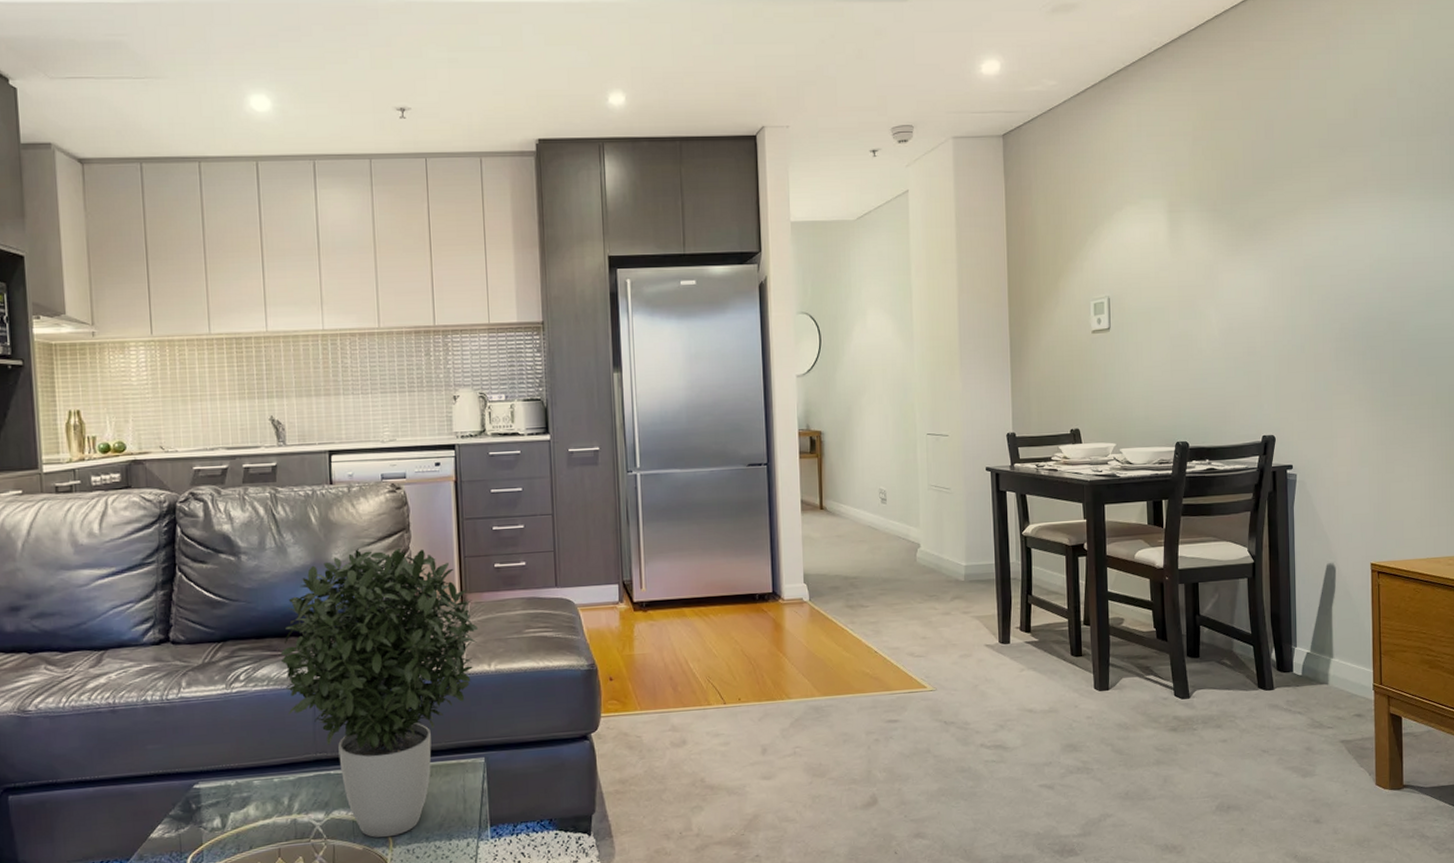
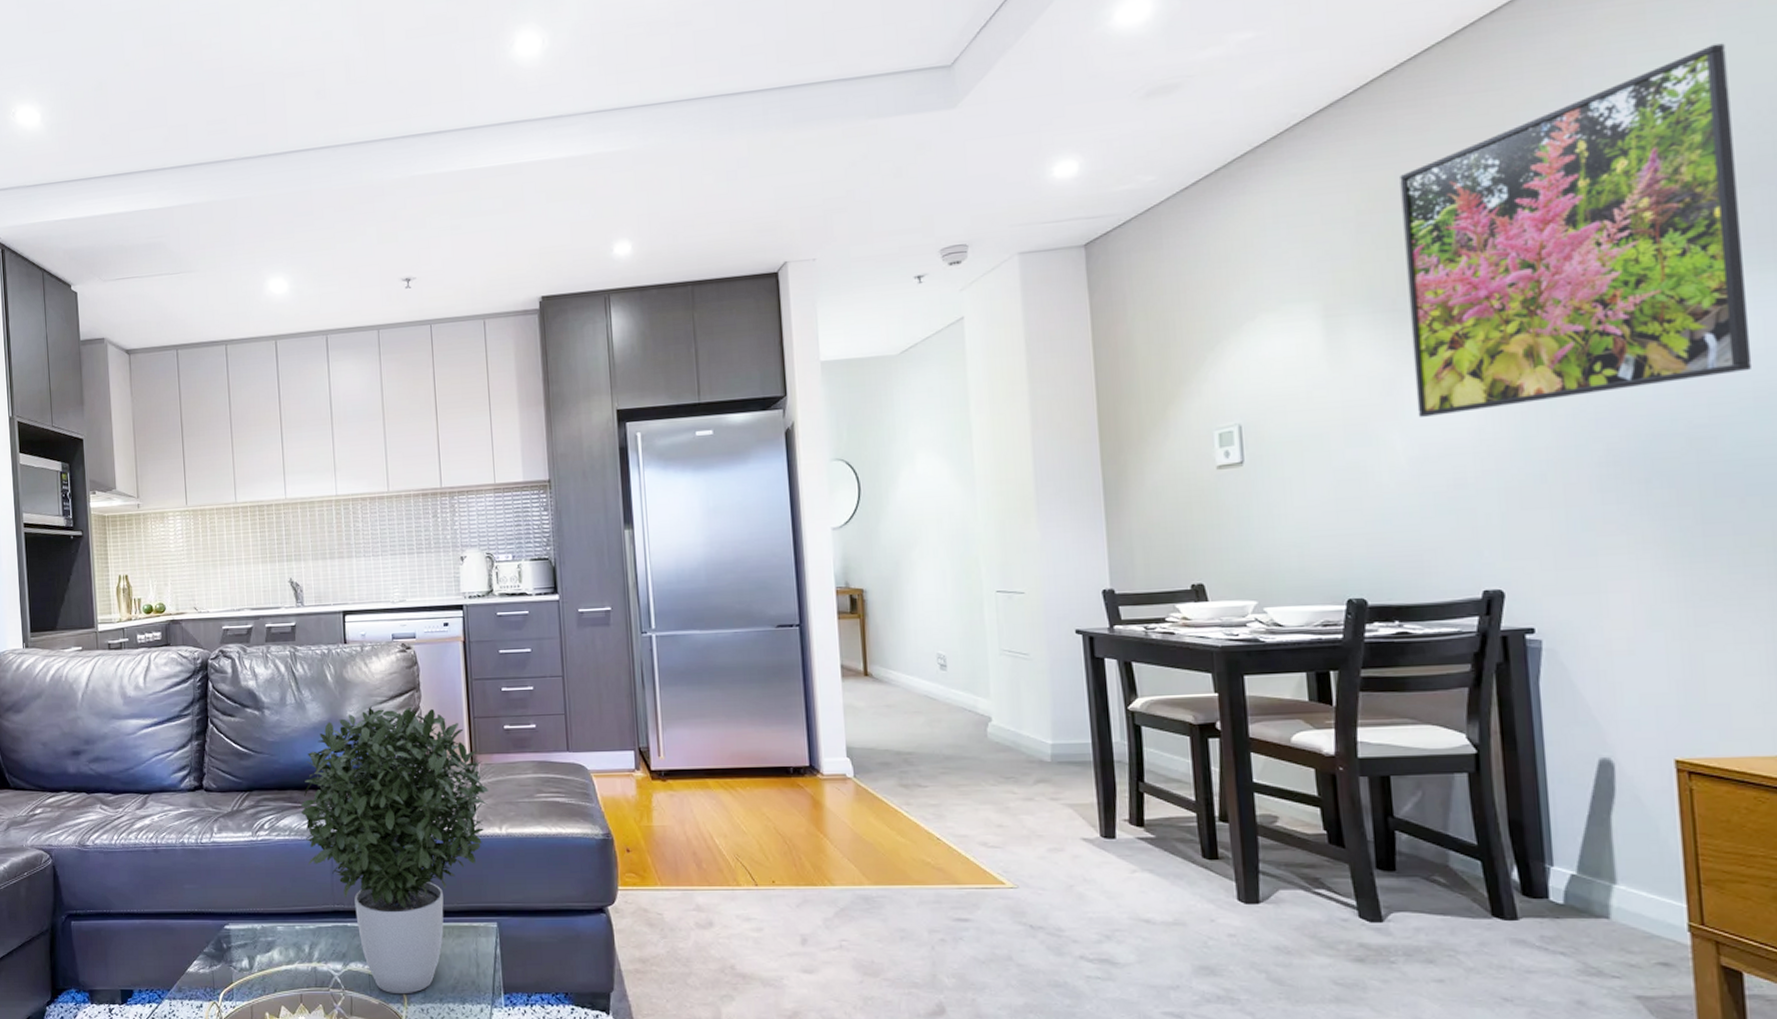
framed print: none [1222,24,1427,297] -> present [1400,43,1753,417]

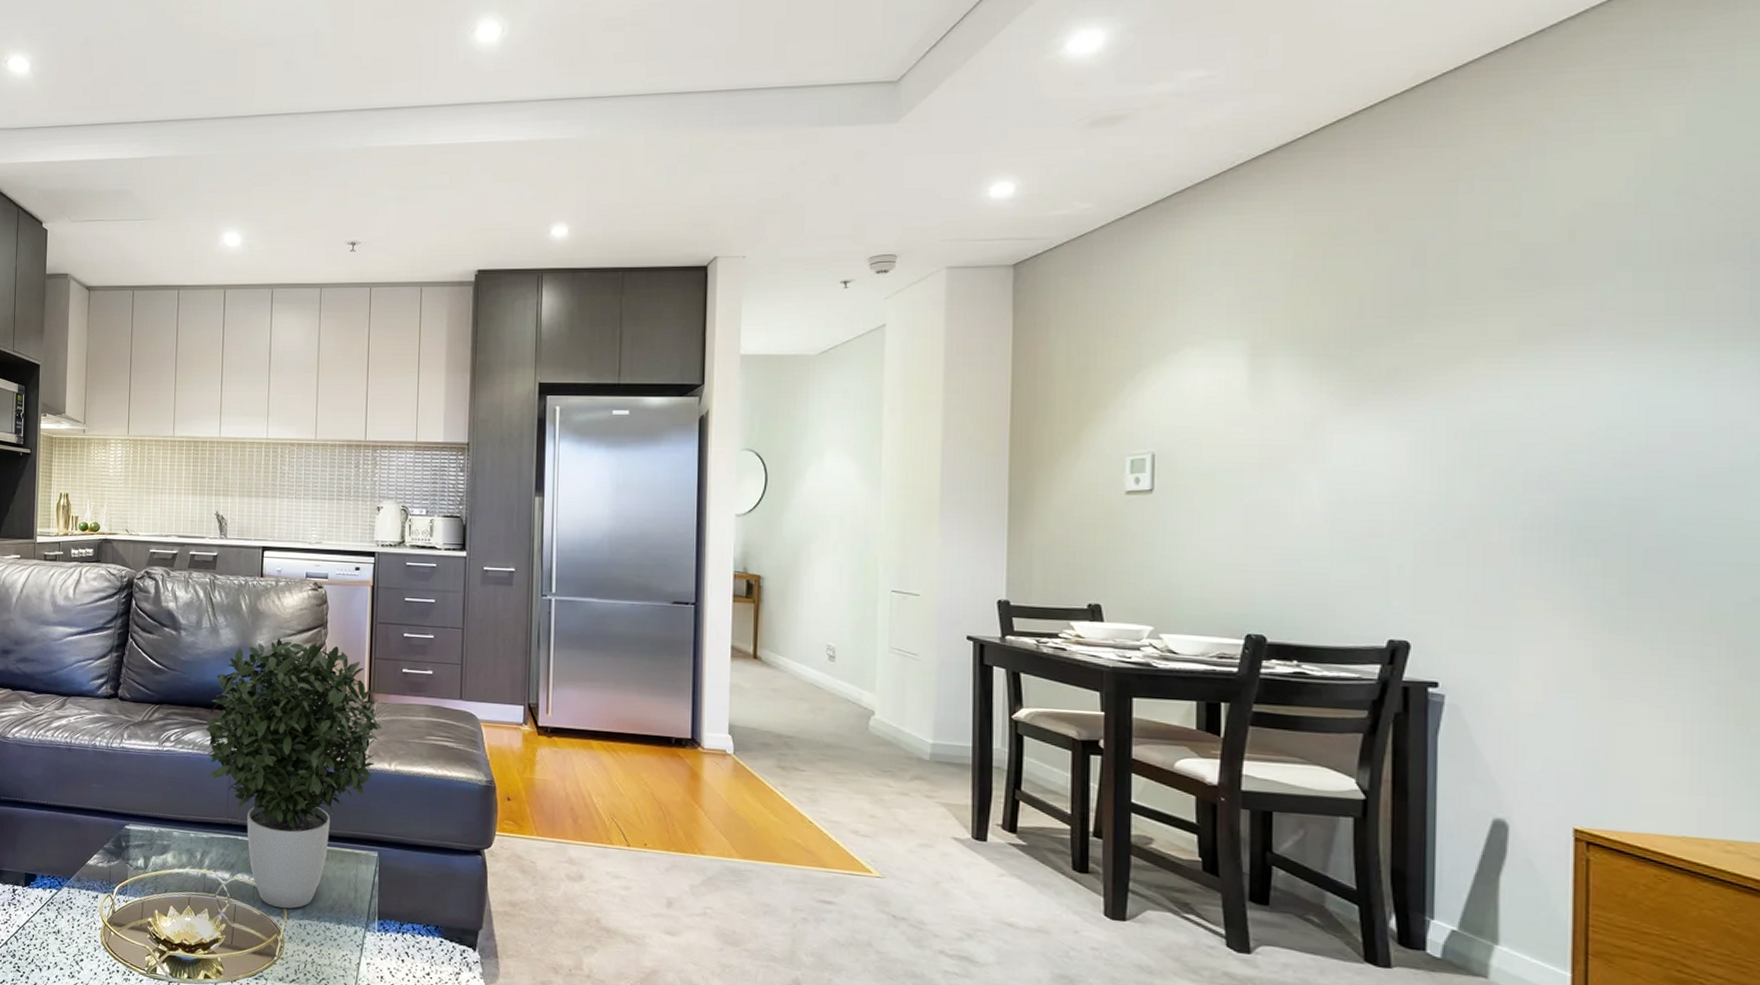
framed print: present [1400,43,1753,417] -> none [1338,117,1702,463]

